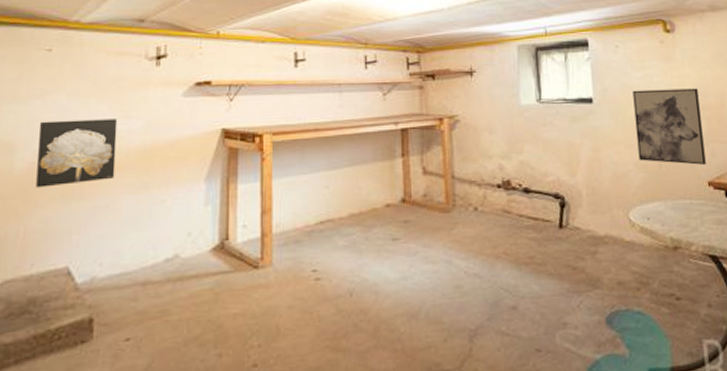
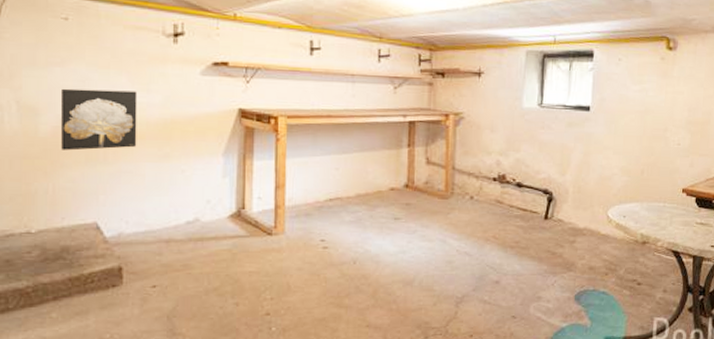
wall art: present [632,88,706,165] -> none [624,102,688,174]

